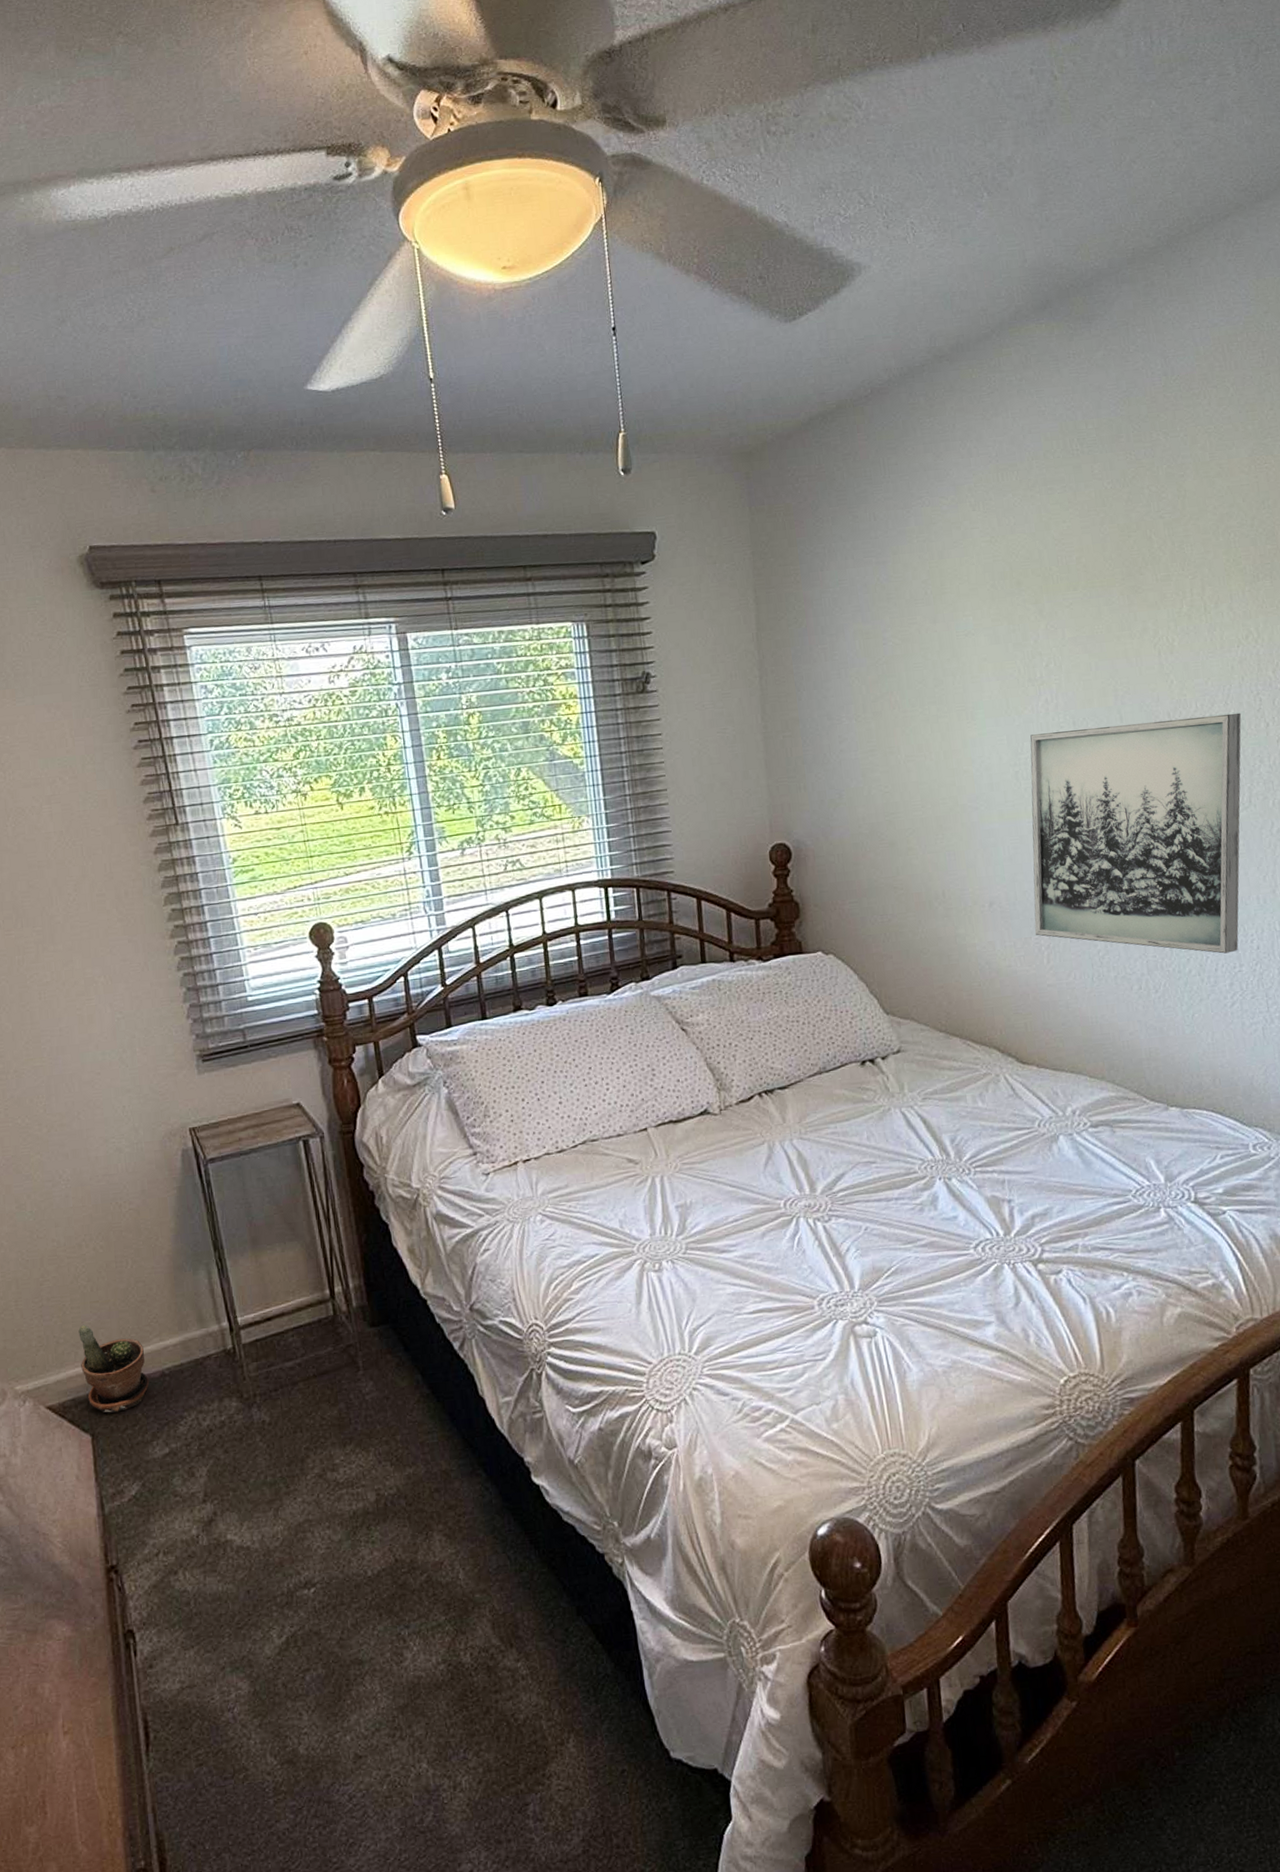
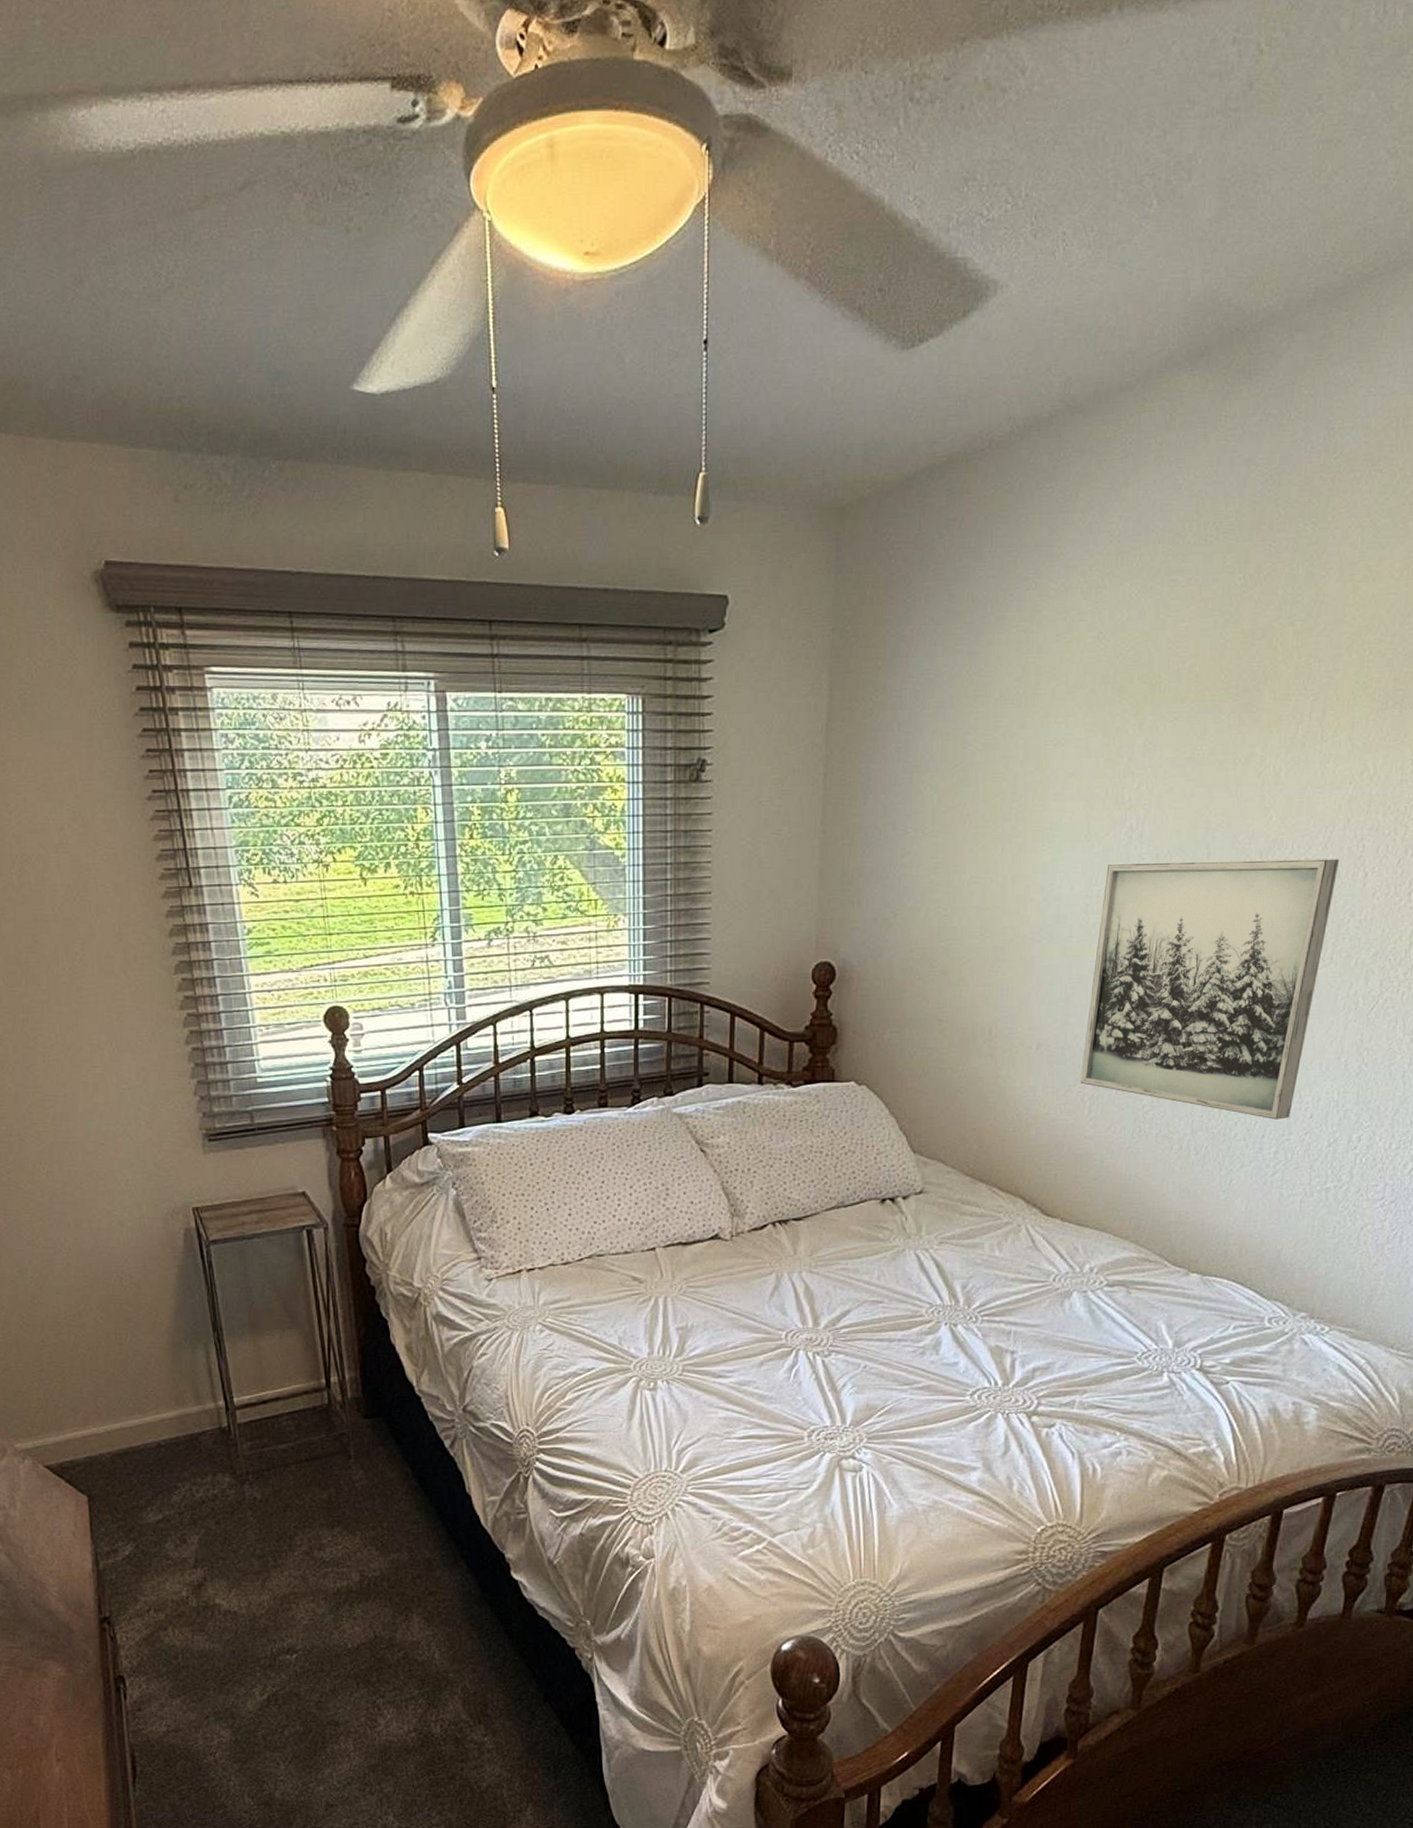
potted plant: present [78,1324,150,1413] -> none [77,1391,146,1477]

